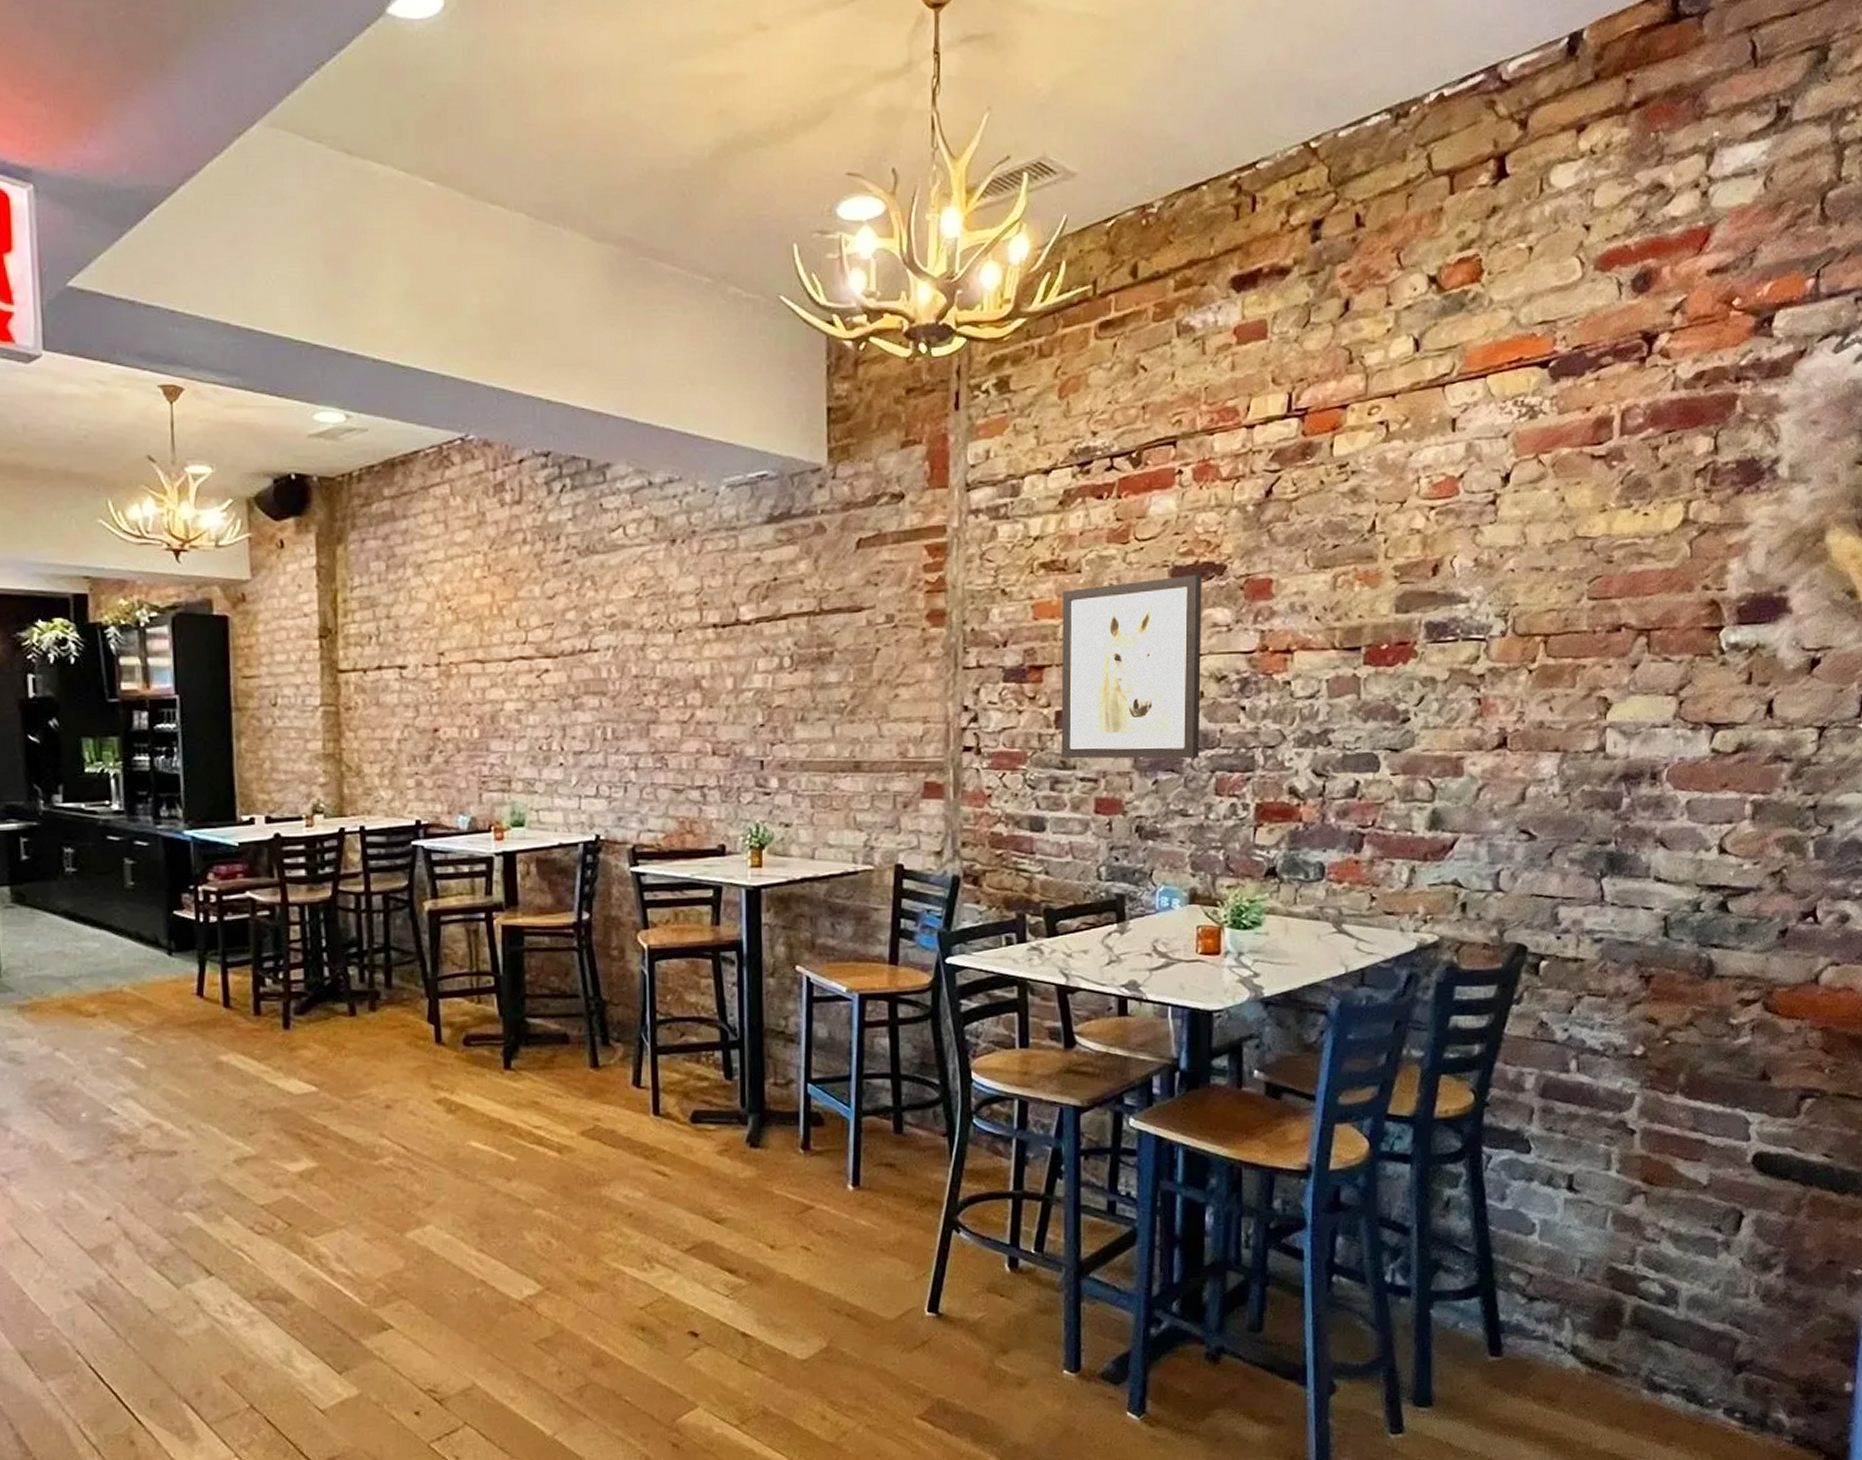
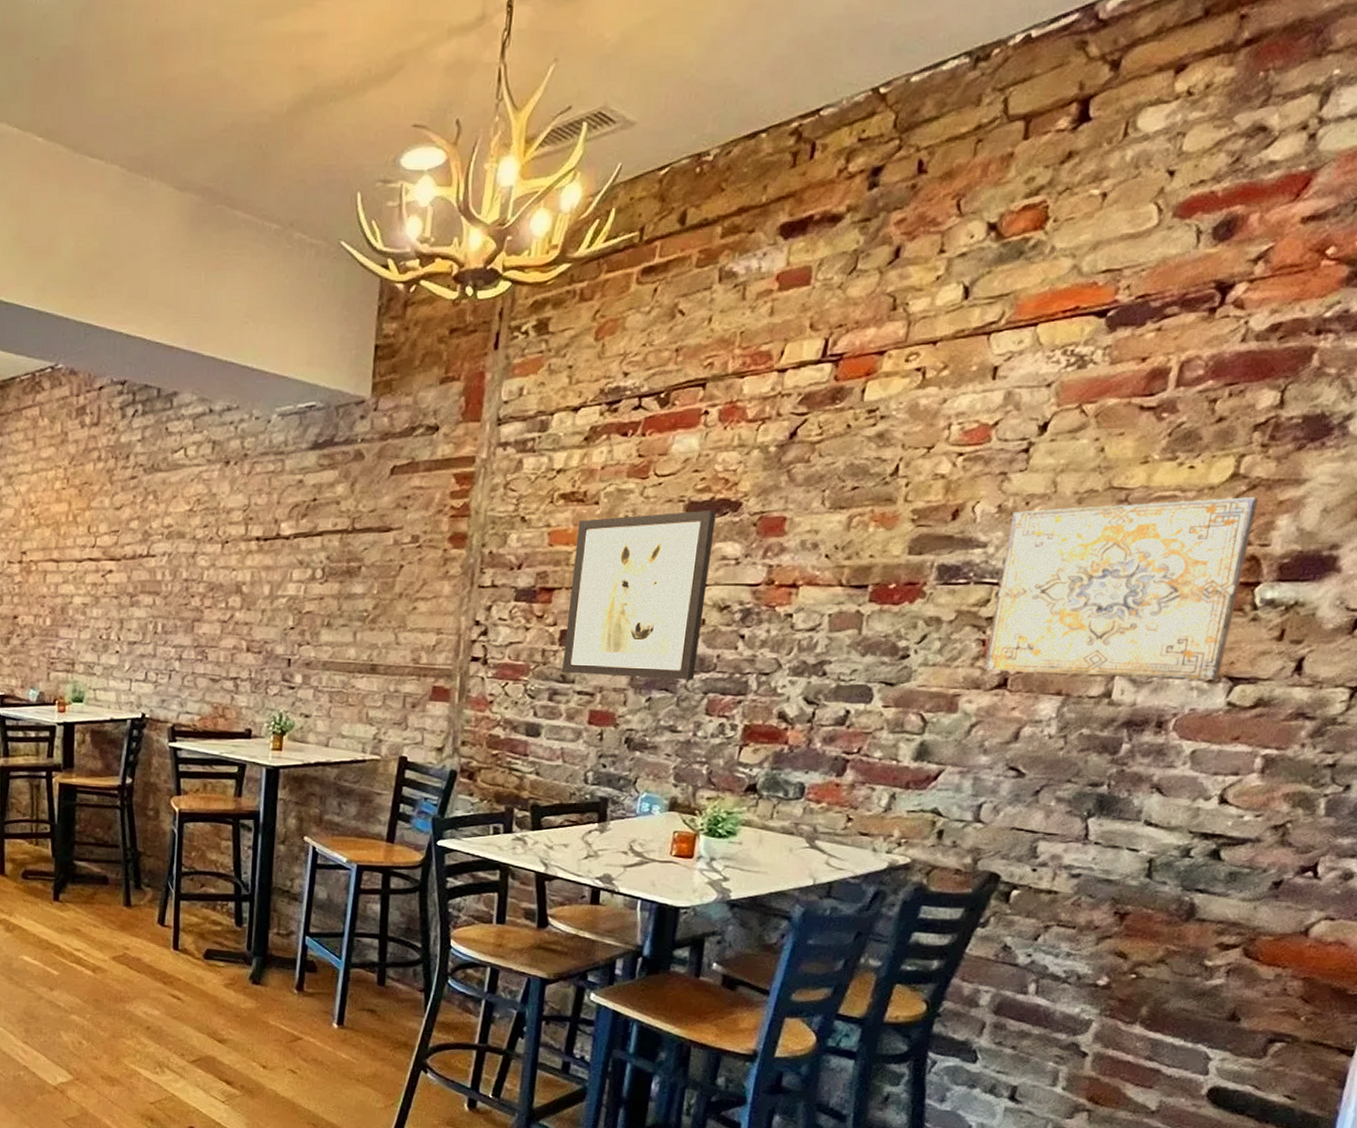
wall art: none [1484,542,1710,731] -> present [985,497,1259,680]

